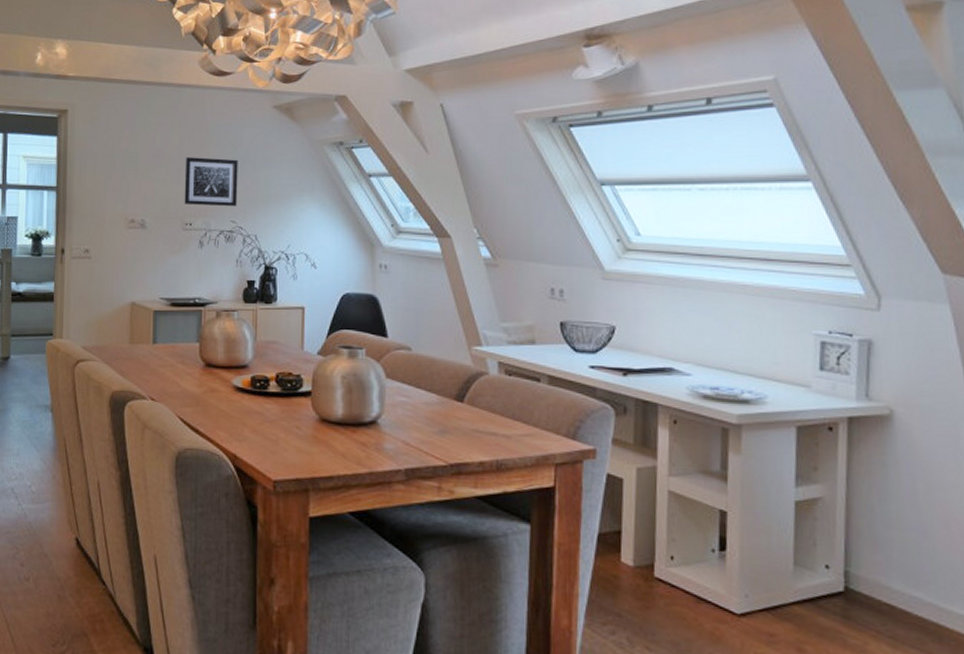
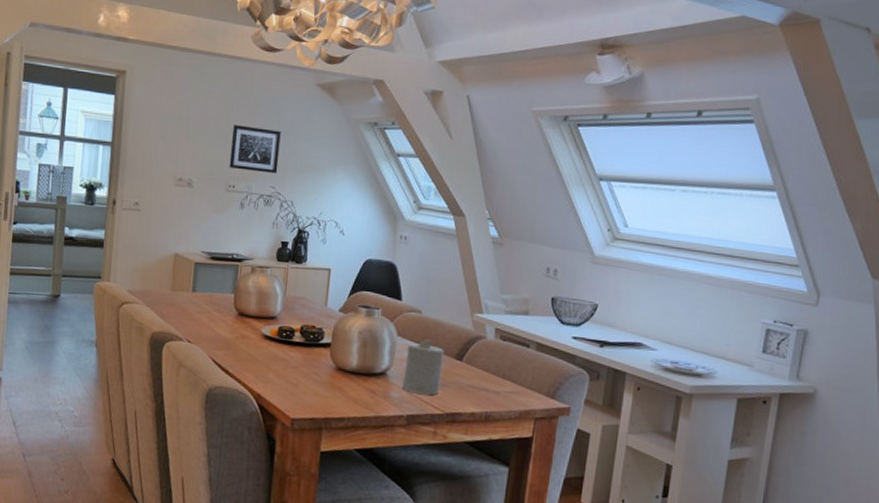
candle: none [397,379,443,444] -> present [402,339,445,395]

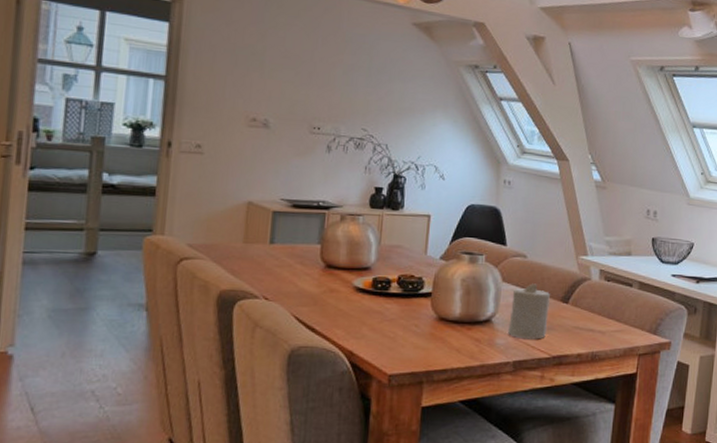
wall art: present [229,125,281,174] -> none [313,62,373,115]

